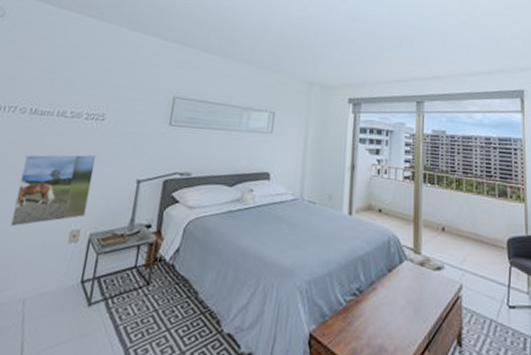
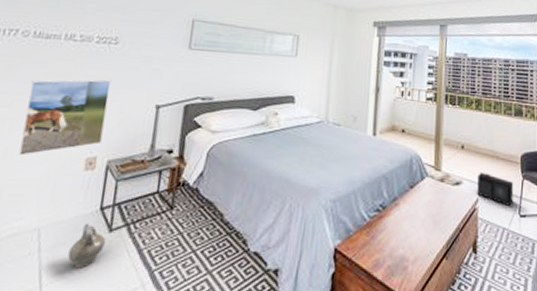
ceramic jug: none [49,296,85,342] -> present [68,223,106,269]
speaker: none [460,256,501,297] -> present [477,171,514,207]

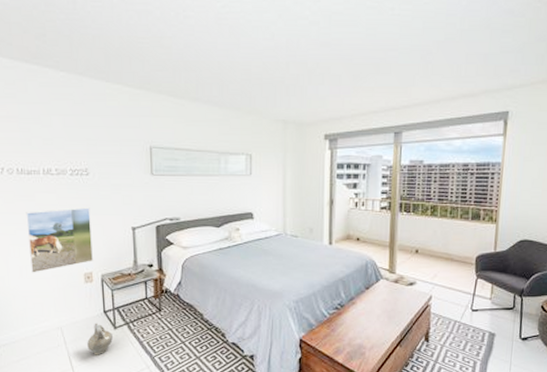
speaker: present [477,171,514,207] -> none [430,273,467,303]

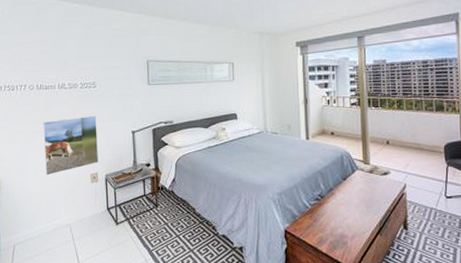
ceramic jug: present [87,323,113,355] -> none [92,219,115,250]

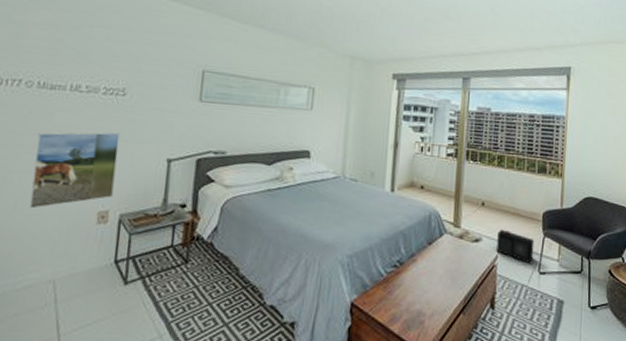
speaker: none [404,162,439,190] -> present [496,229,535,264]

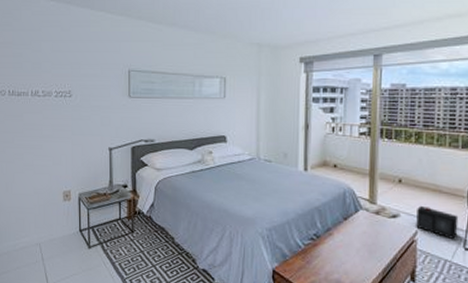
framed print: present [30,132,120,209] -> none [14,127,73,190]

